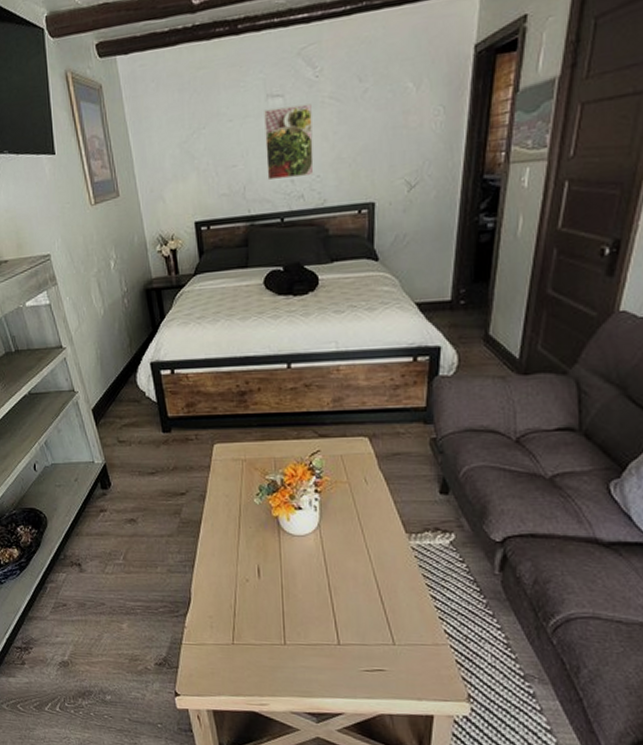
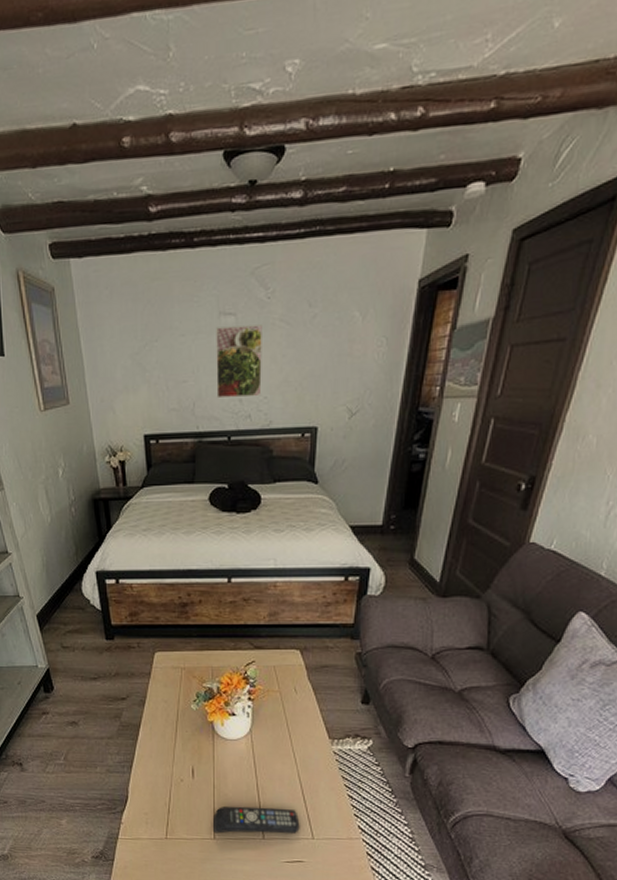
remote control: none [283,608,379,639] -> present [213,806,300,834]

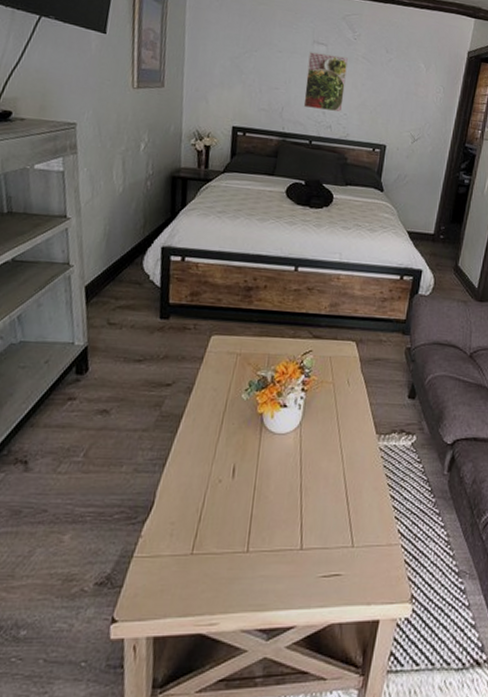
remote control: present [213,806,300,834] -> none [247,510,341,545]

